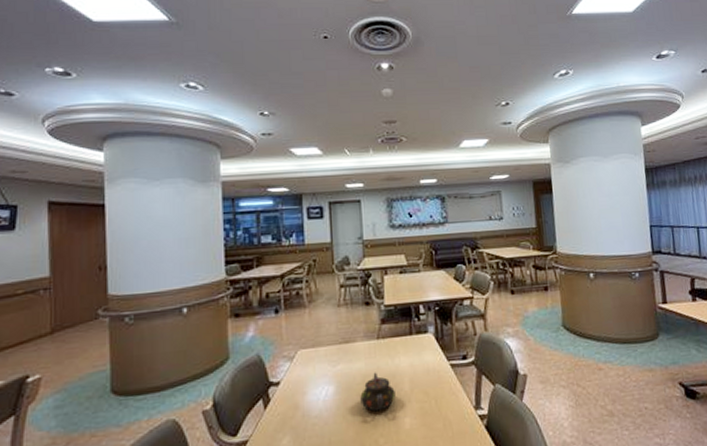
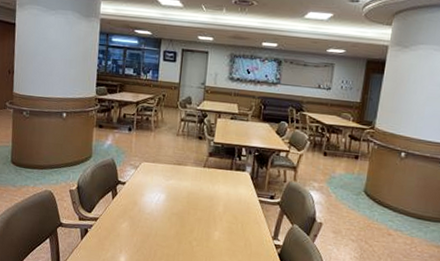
teapot: present [360,372,396,412] -> none [183,192,211,222]

